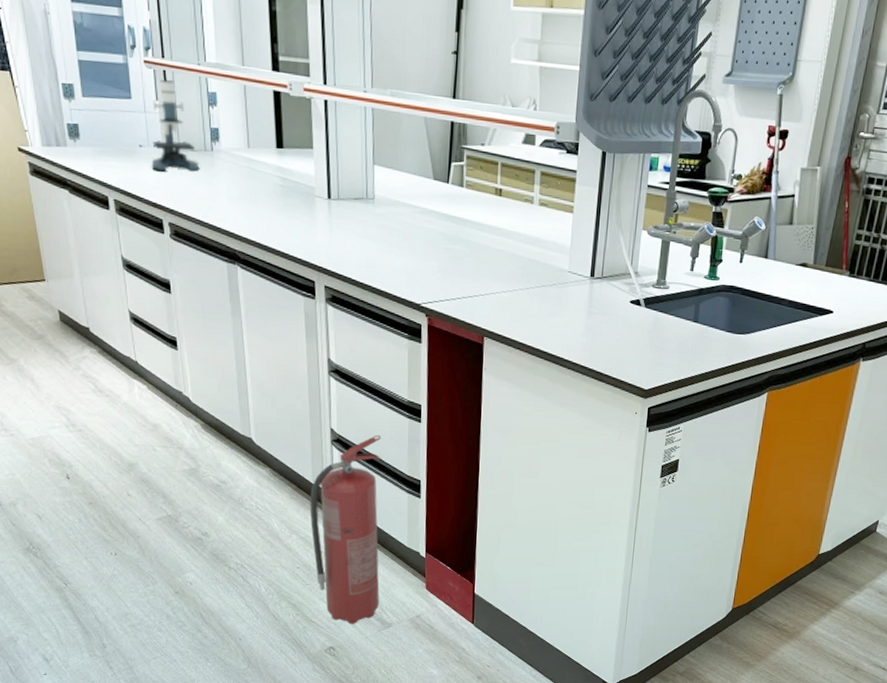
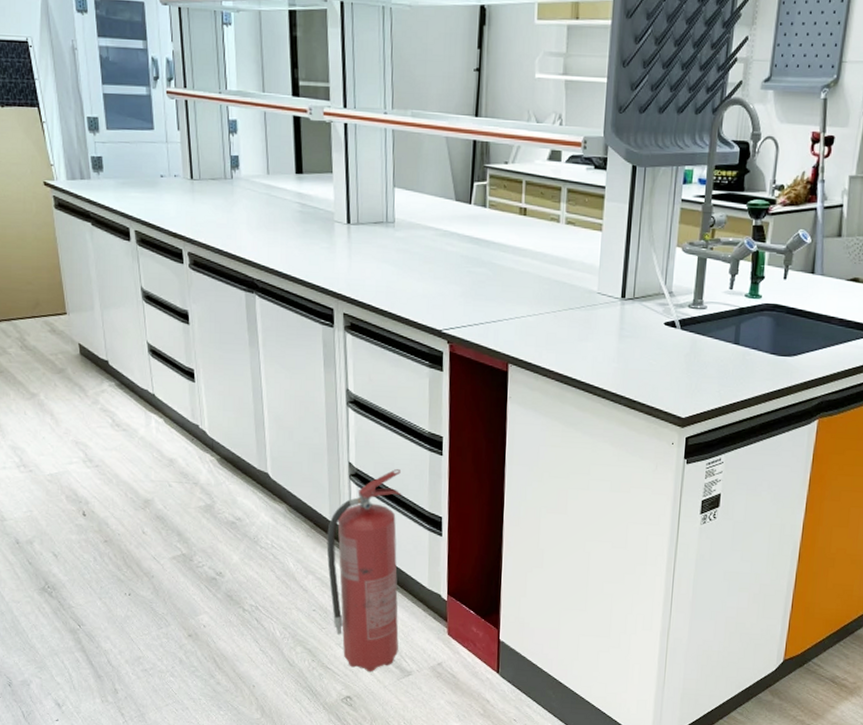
microscope: present [151,79,200,173] -> none [172,109,219,201]

